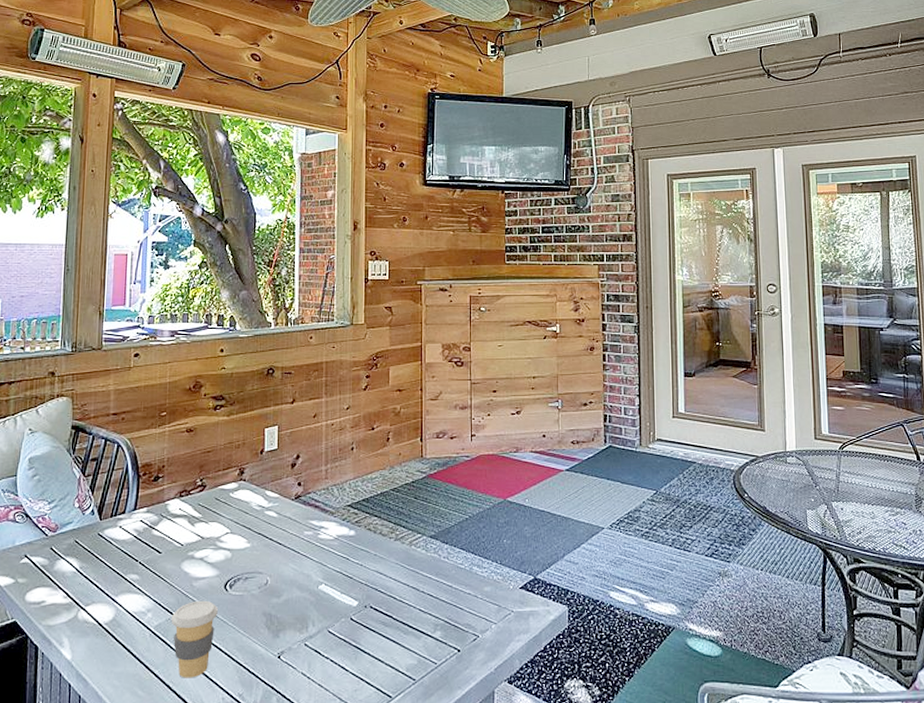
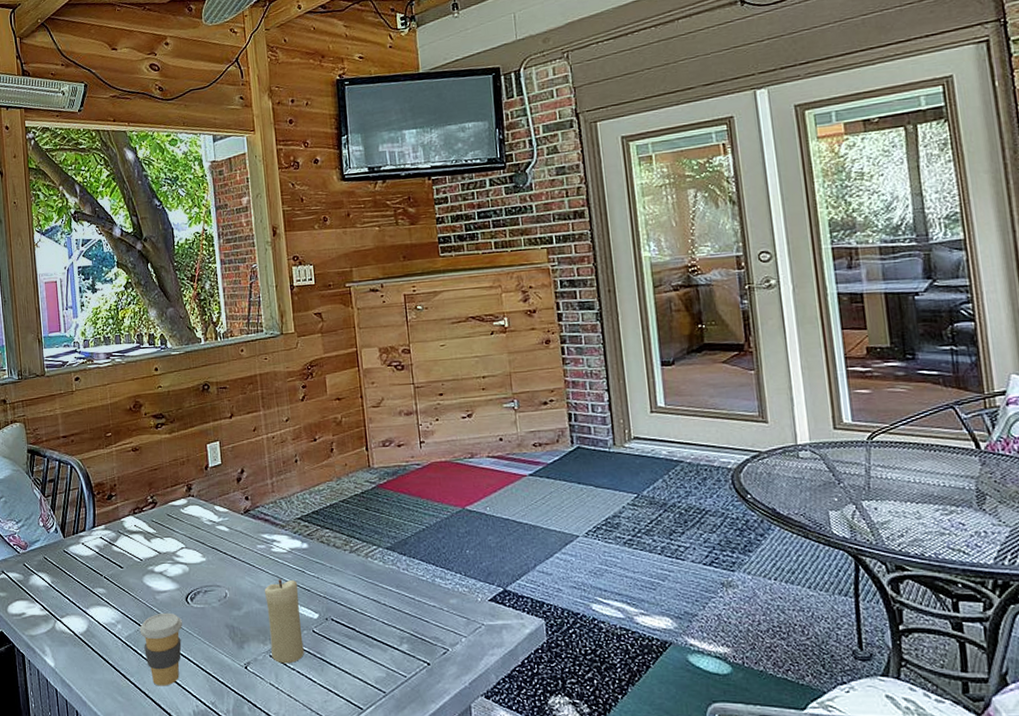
candle: none [306,566,341,653] -> present [264,579,304,664]

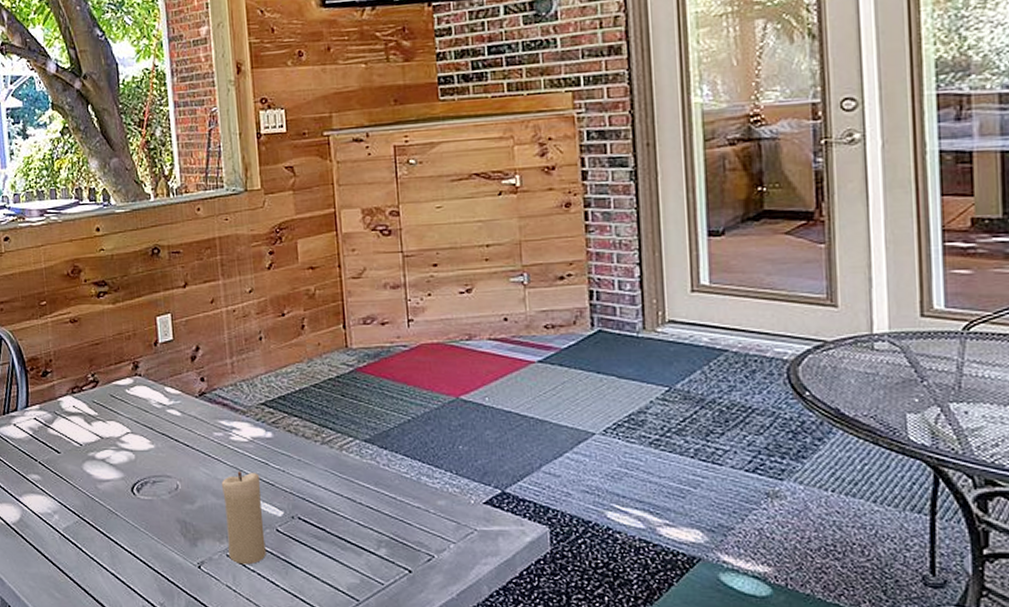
coffee cup: present [139,612,182,686] -> none [79,503,128,584]

